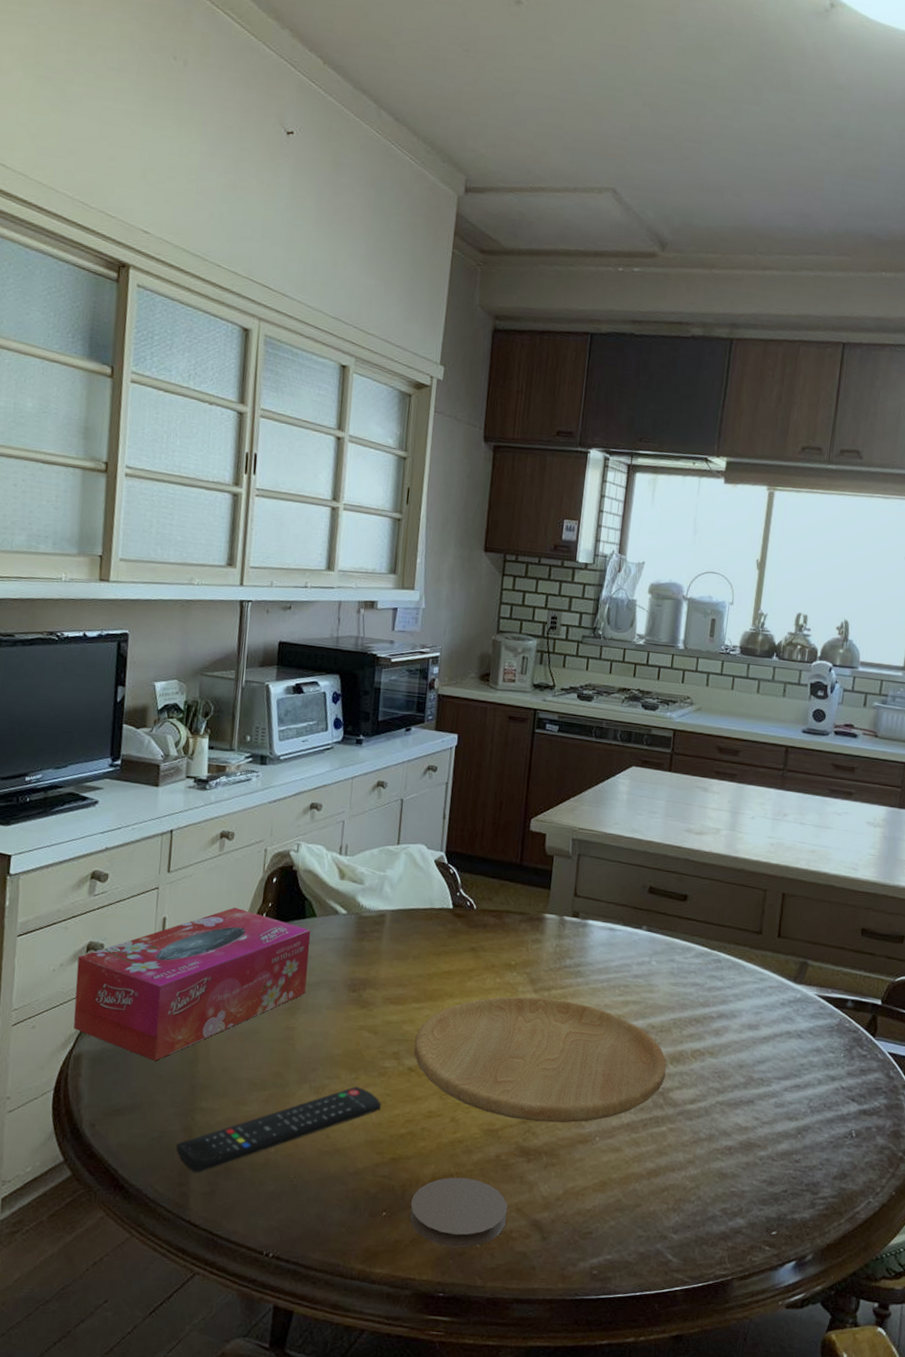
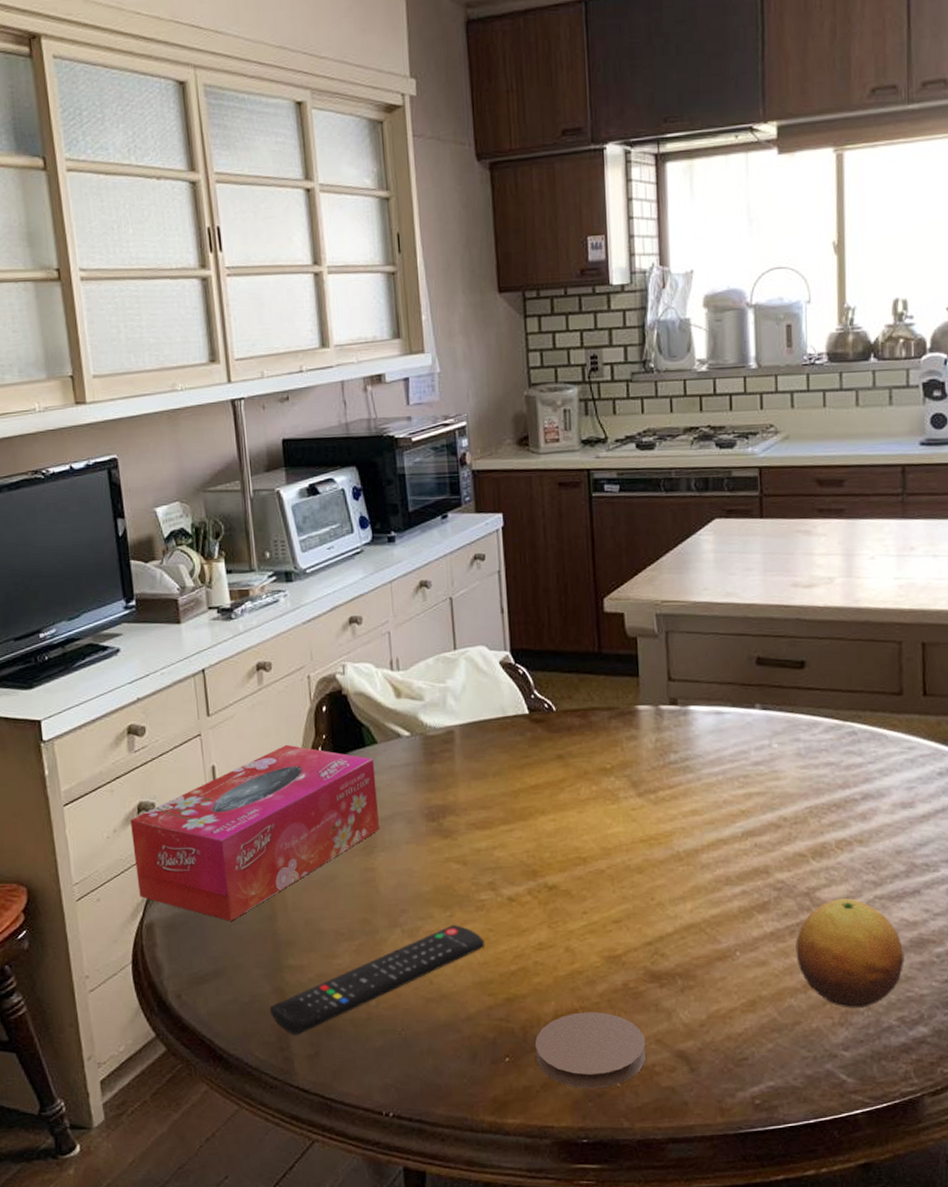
cutting board: present [414,996,667,1123] -> none [510,801,808,942]
fruit: none [645,1100,734,1197] -> present [795,898,905,1008]

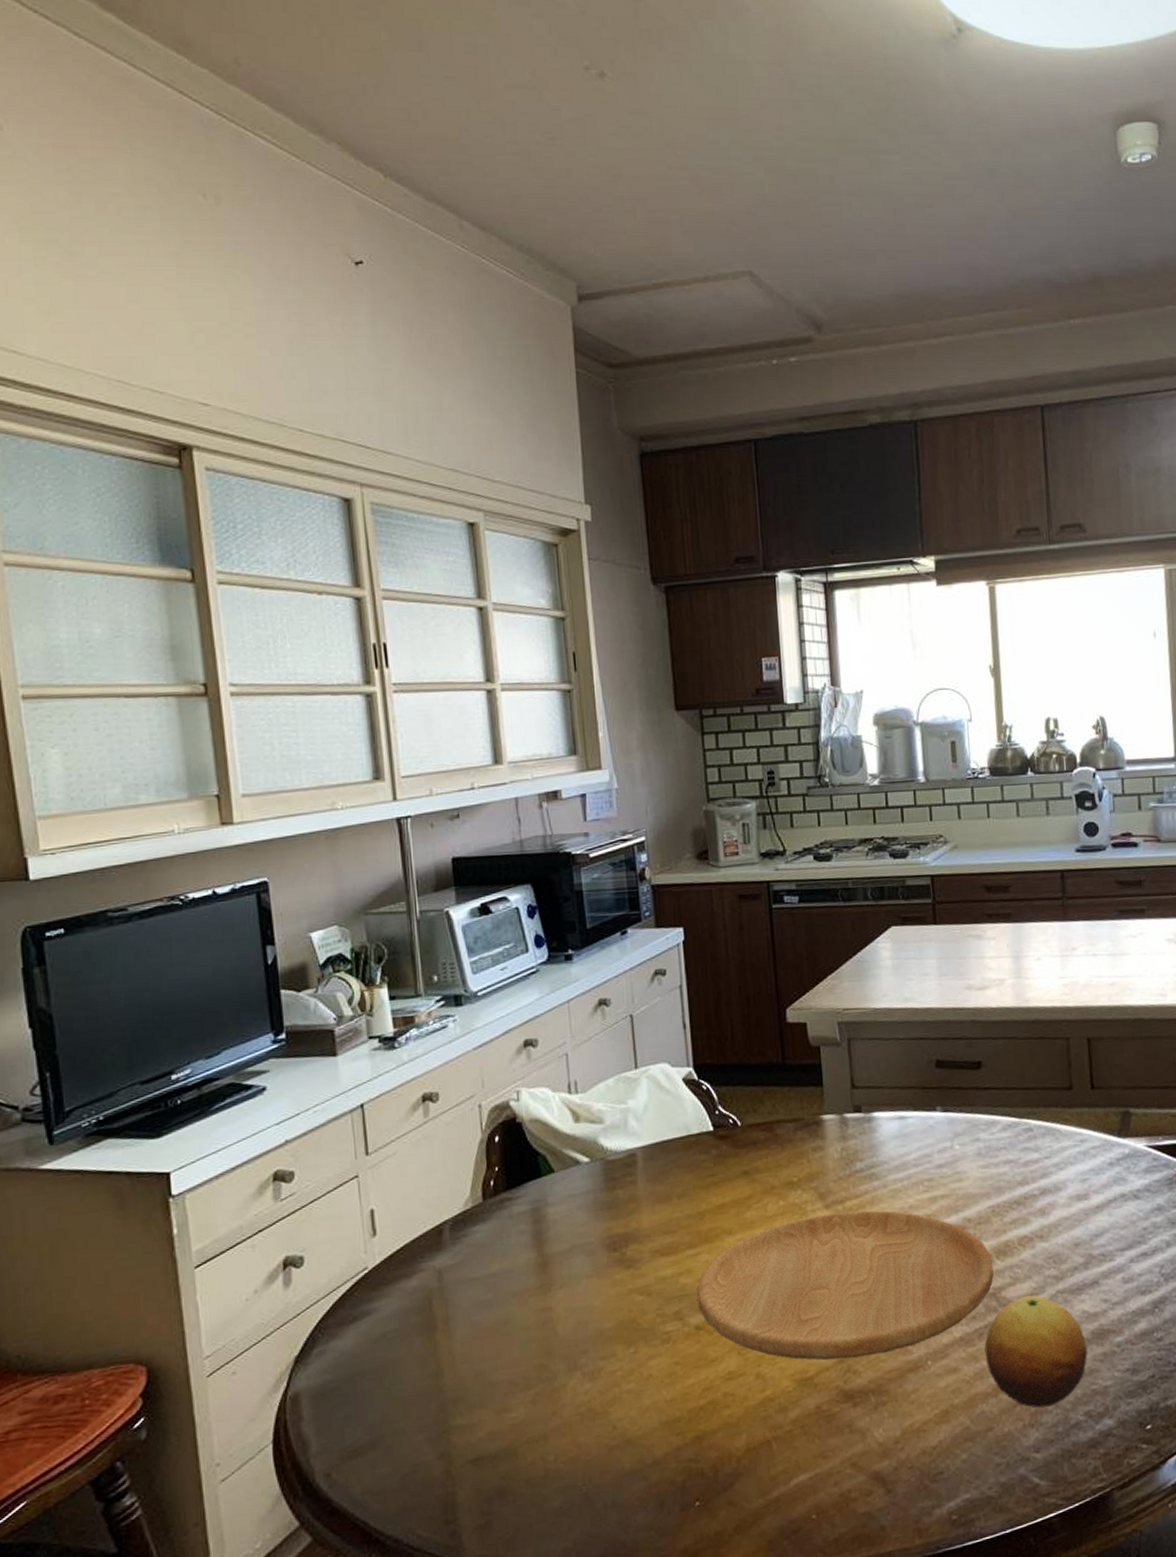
tissue box: present [130,744,380,921] -> none [275,1180,558,1383]
remote control: present [269,924,484,1034] -> none [433,1361,671,1504]
cutting board: none [510,801,808,942] -> present [697,1210,994,1360]
coaster: present [534,1011,646,1089] -> none [726,1440,841,1526]

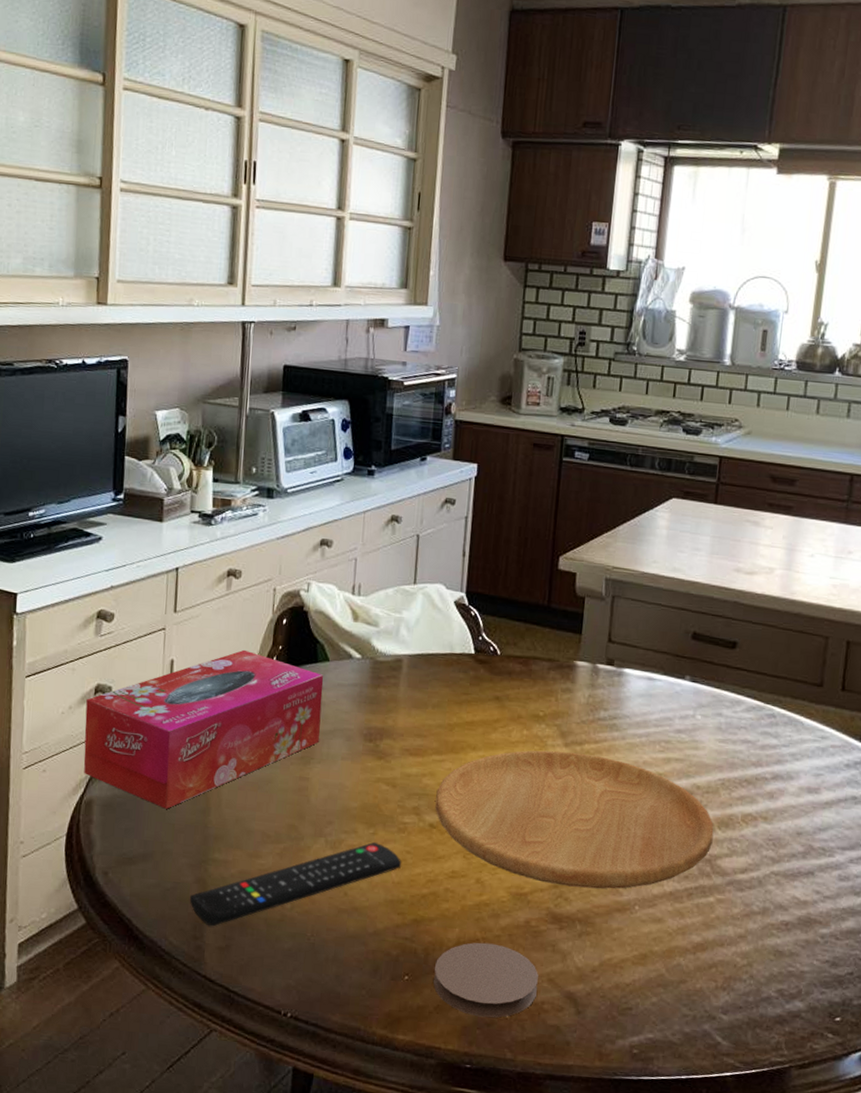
tissue box: none [275,1180,558,1383] -> present [83,649,324,809]
remote control: none [433,1361,671,1504] -> present [189,841,401,926]
coaster: none [726,1440,841,1526] -> present [433,942,539,1018]
fruit: present [984,1295,1088,1408] -> none [690,869,792,976]

